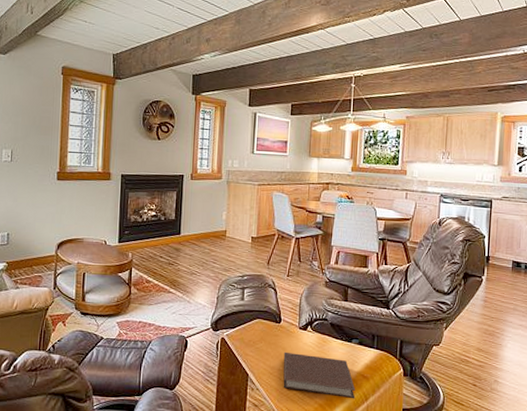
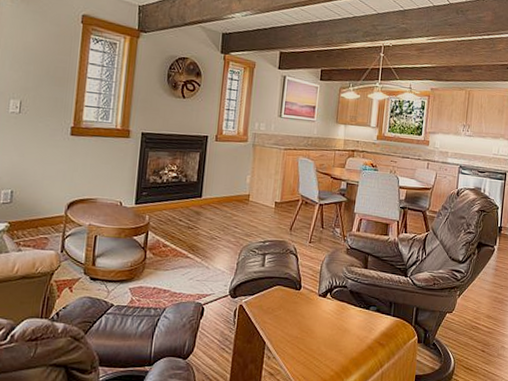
notebook: present [283,351,356,399] -> none [300,319,372,366]

